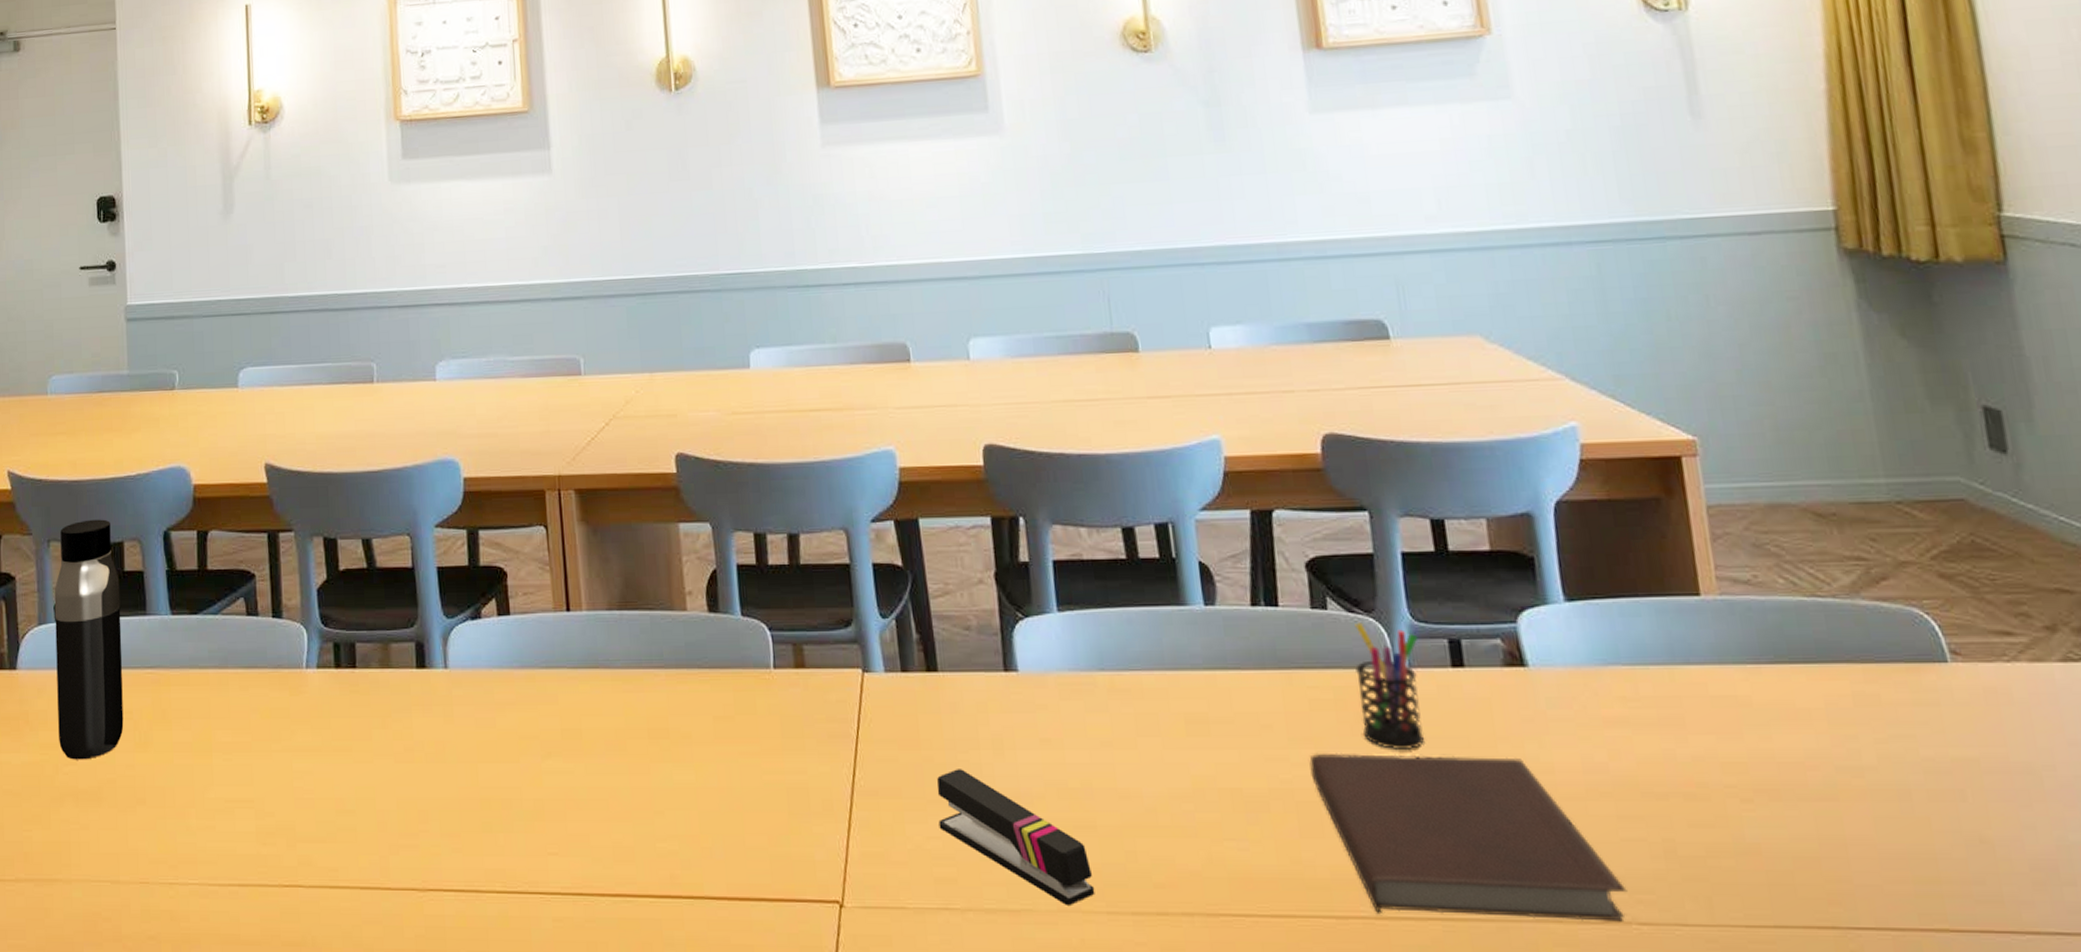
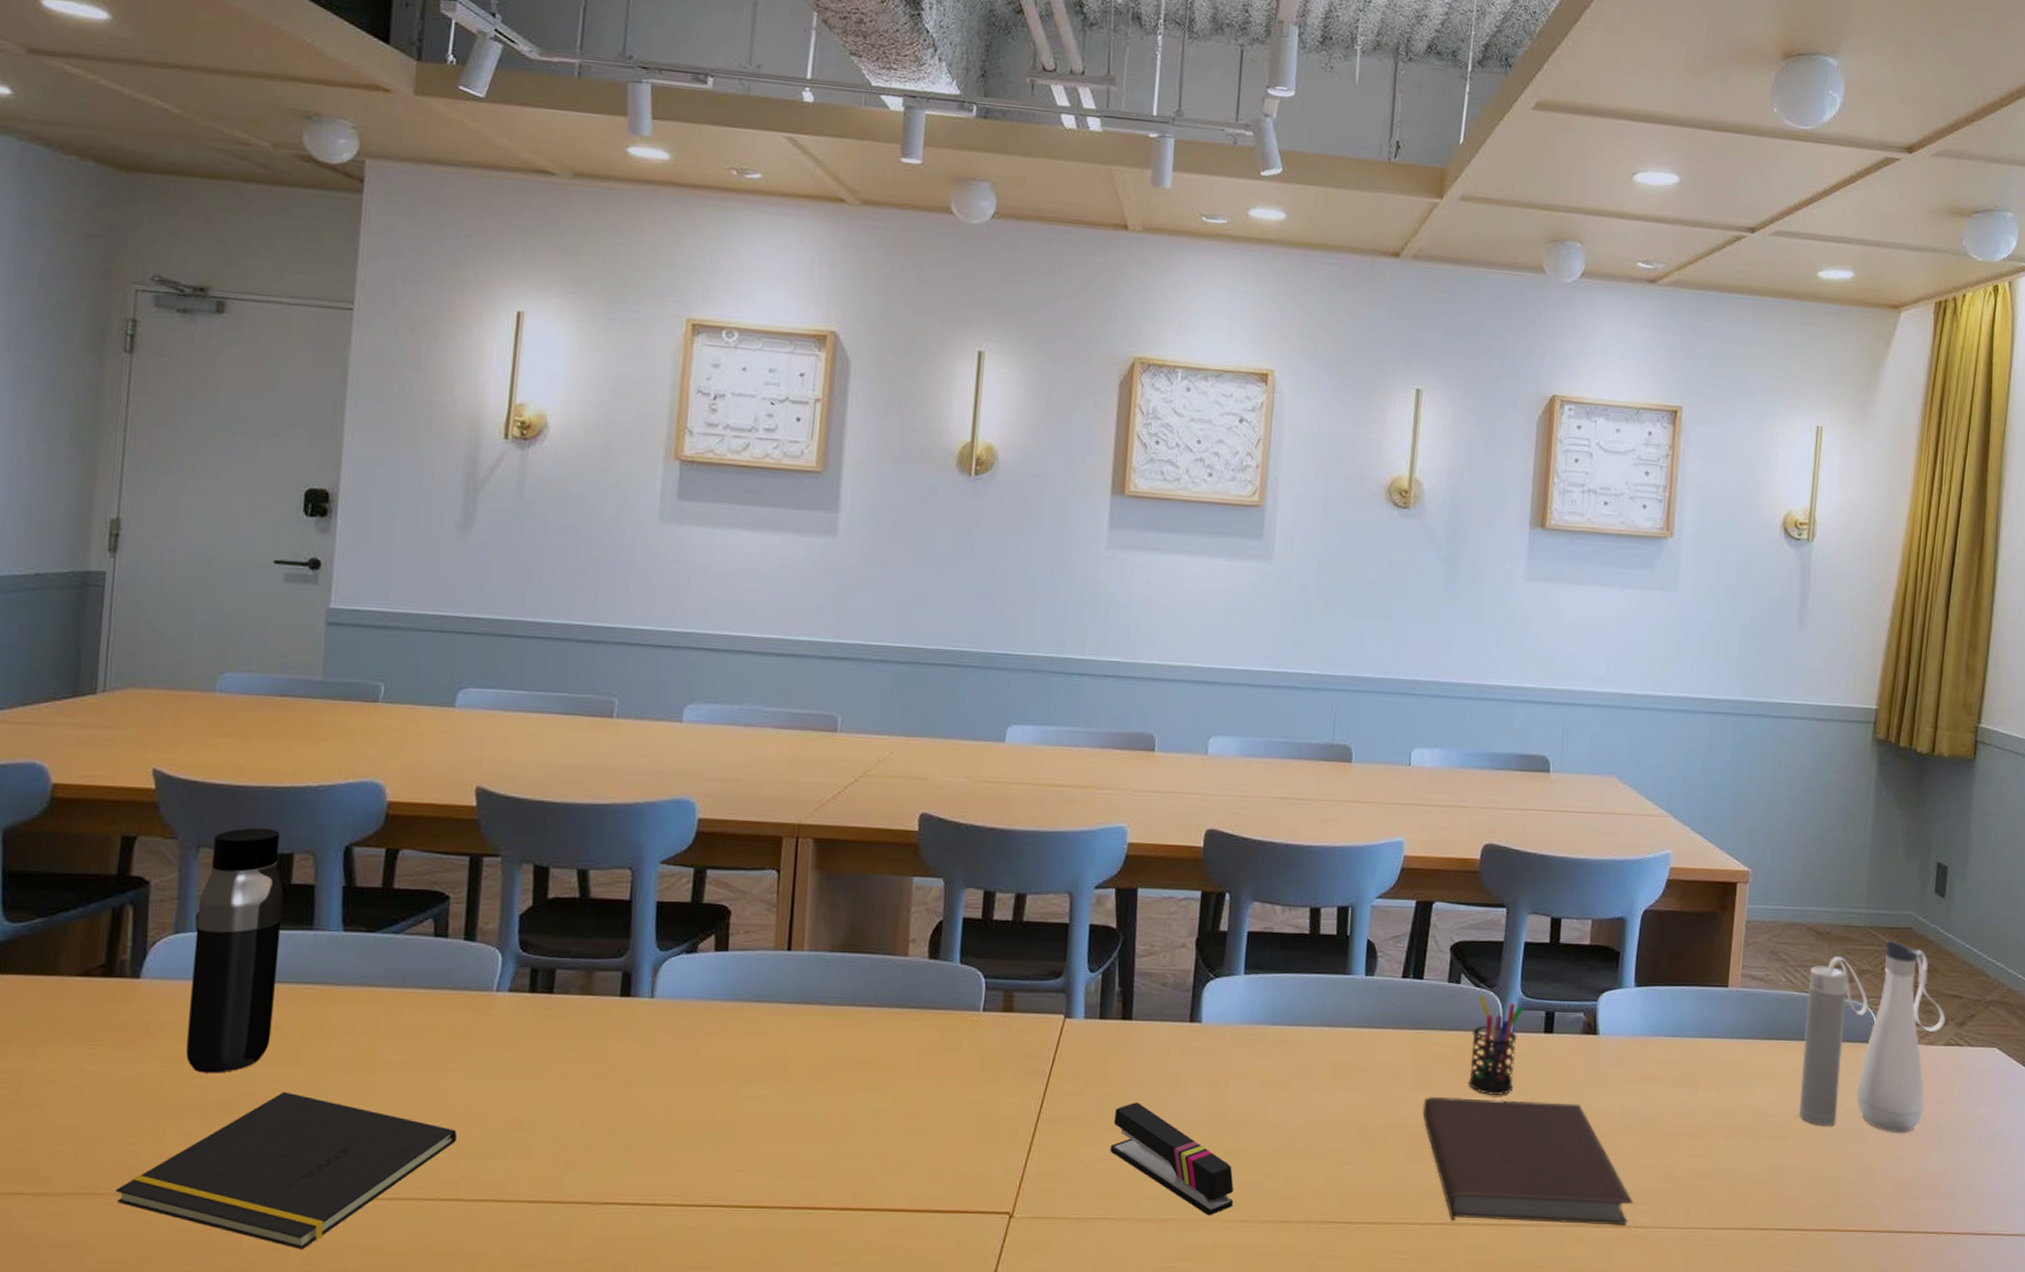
notepad: none [17,776,290,938] -> present [115,1091,458,1250]
water bottle: none [1819,518,2054,791] -> present [1799,940,1946,1134]

